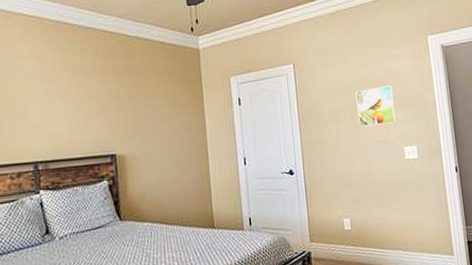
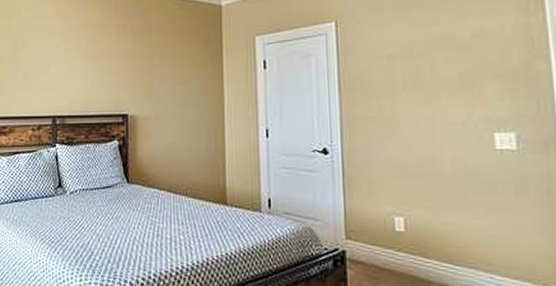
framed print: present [355,86,396,127] -> none [421,50,483,103]

